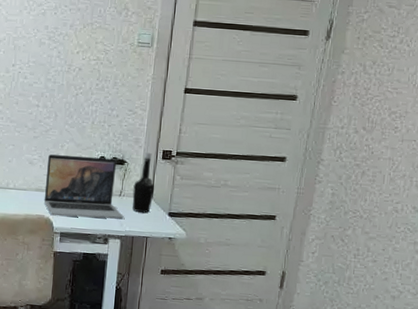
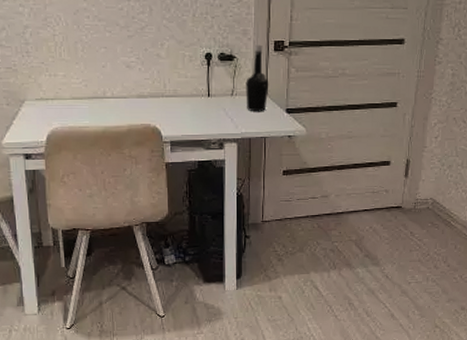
laptop: present [44,154,124,219] -> none [147,54,238,124]

